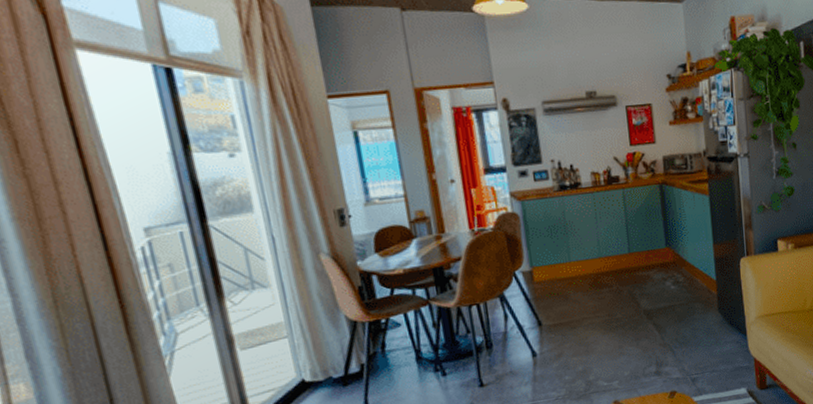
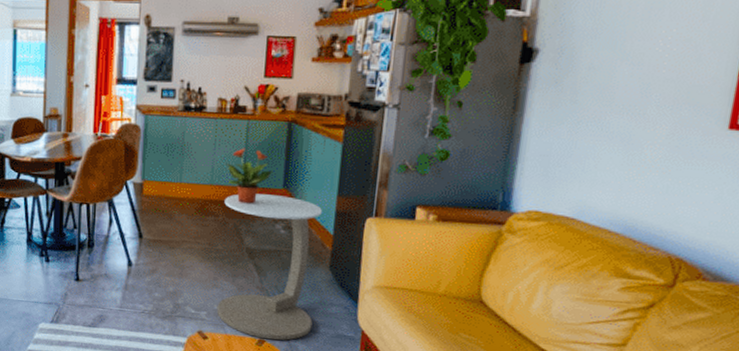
potted plant: none [610,216,655,270] -> present [226,148,273,204]
side table: none [615,253,714,392] -> present [216,194,322,341]

